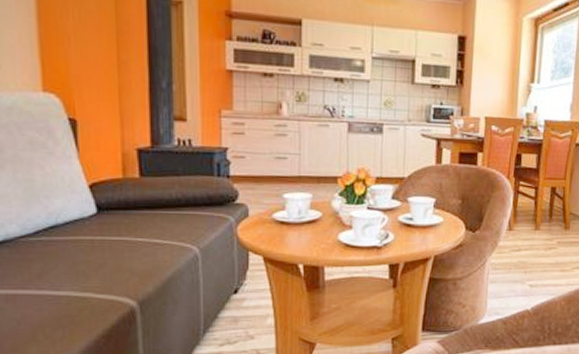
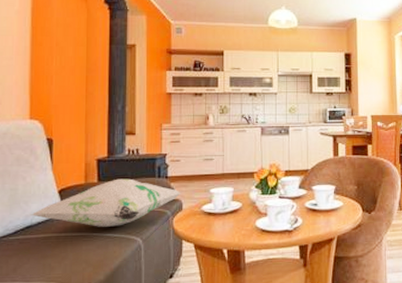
decorative pillow: none [53,174,247,232] -> present [30,178,181,227]

